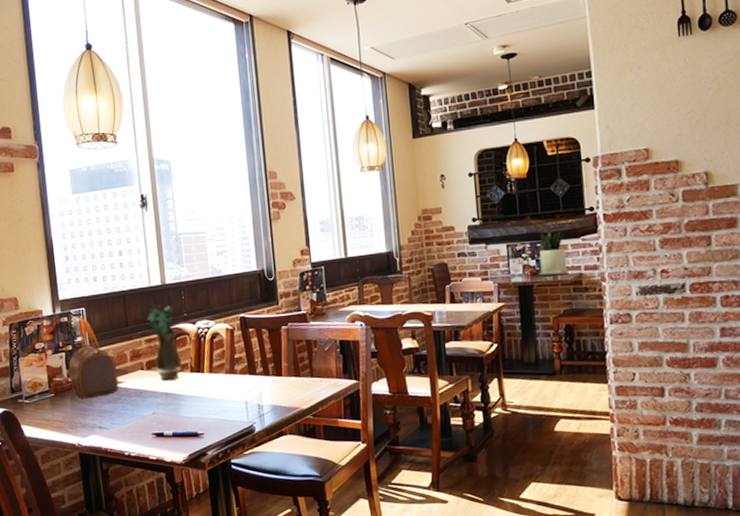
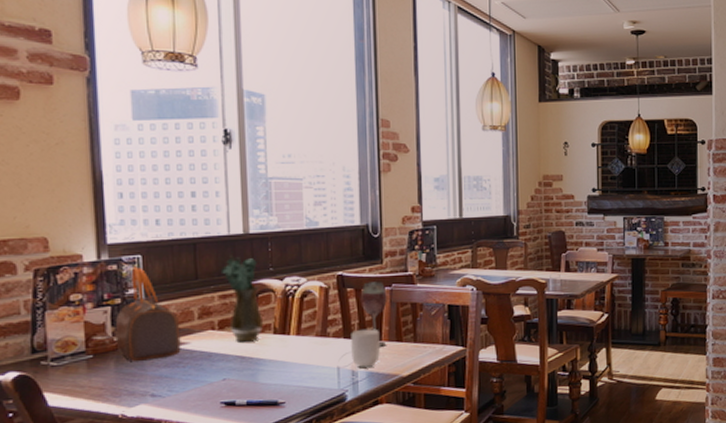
cup: none [255,365,282,402] -> present [351,329,381,369]
wineglass: none [261,321,286,382] -> present [360,282,387,347]
planter: present [538,230,570,277] -> none [651,207,680,251]

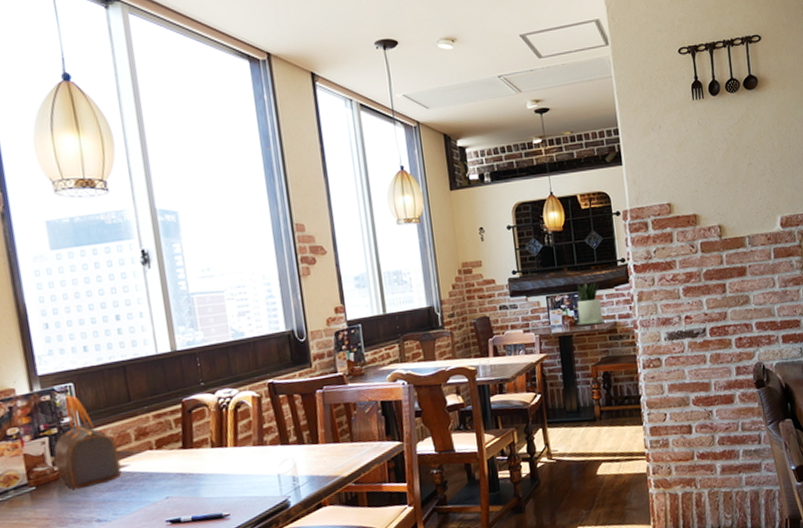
vase: present [220,254,264,342] -> none [152,372,201,459]
cup: present [351,329,381,369] -> none [287,432,319,473]
wineglass: present [360,282,387,347] -> none [293,385,323,450]
planter: none [651,207,680,251] -> present [576,281,606,327]

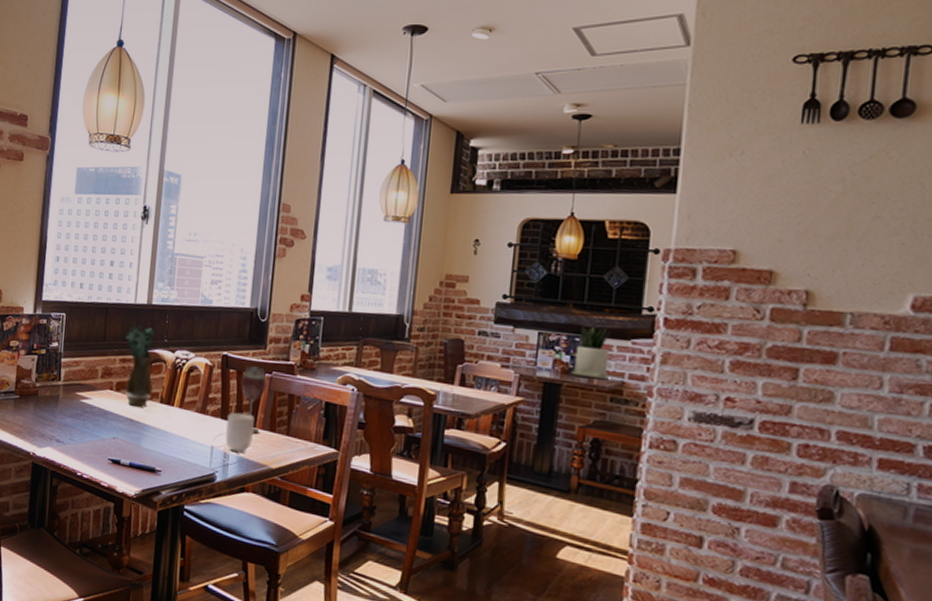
handbag: present [54,394,122,489] -> none [37,323,86,409]
vase: none [152,372,201,459] -> present [124,322,155,407]
cup: none [287,432,319,473] -> present [225,412,256,453]
wineglass: none [293,385,323,450] -> present [240,366,267,434]

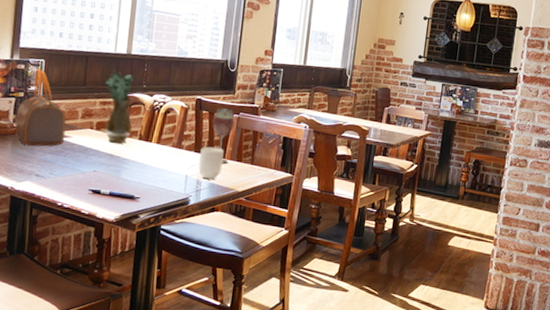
handbag: none [37,323,86,409] -> present [14,68,66,147]
planter: present [570,325,611,380] -> none [462,79,489,119]

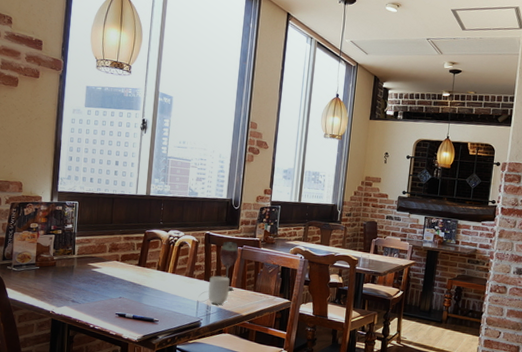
handbag: present [14,68,66,147] -> none [54,209,97,277]
vase: present [104,69,134,143] -> none [127,209,152,273]

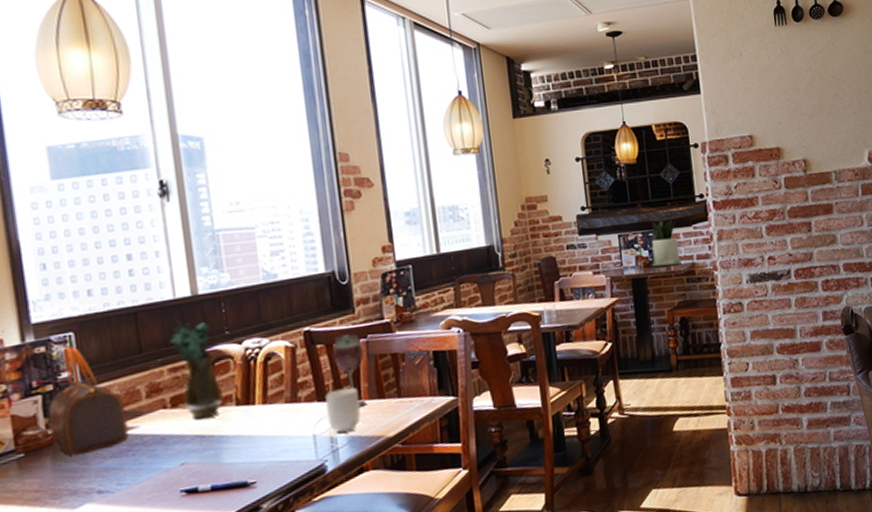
handbag: none [54,209,97,277] -> present [48,345,129,456]
vase: none [127,209,152,273] -> present [168,319,224,420]
planter: none [444,212,469,249] -> present [650,218,683,268]

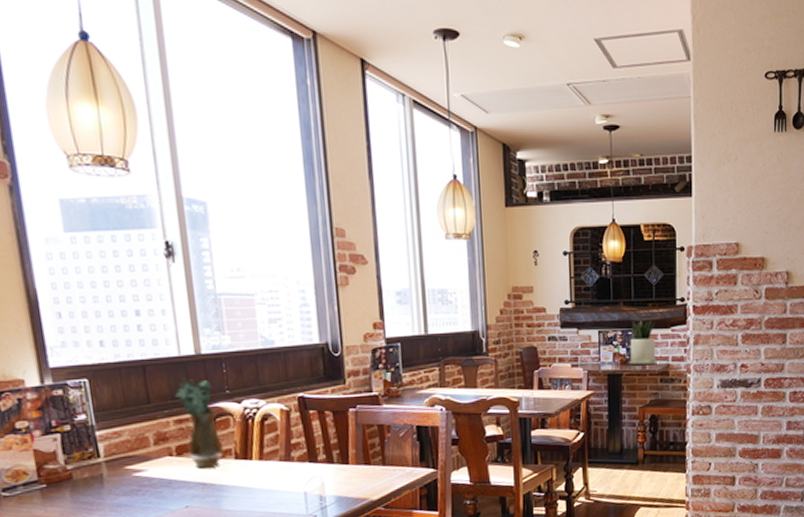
handbag: present [48,345,129,456] -> none [66,391,139,491]
cup: present [325,387,361,433] -> none [316,452,348,493]
wineglass: present [332,333,366,407] -> none [323,403,353,470]

